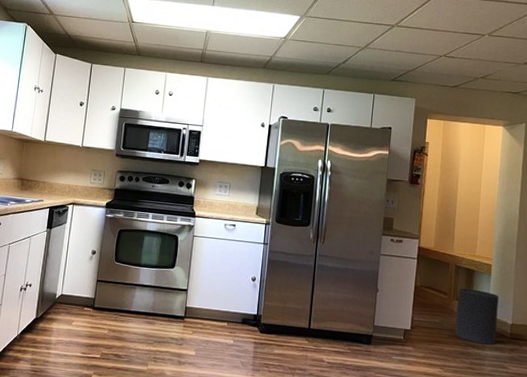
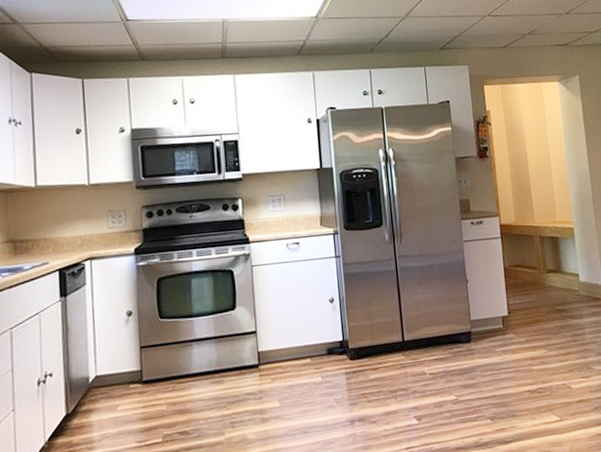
trash can: present [455,288,499,345] -> none [547,257,592,313]

